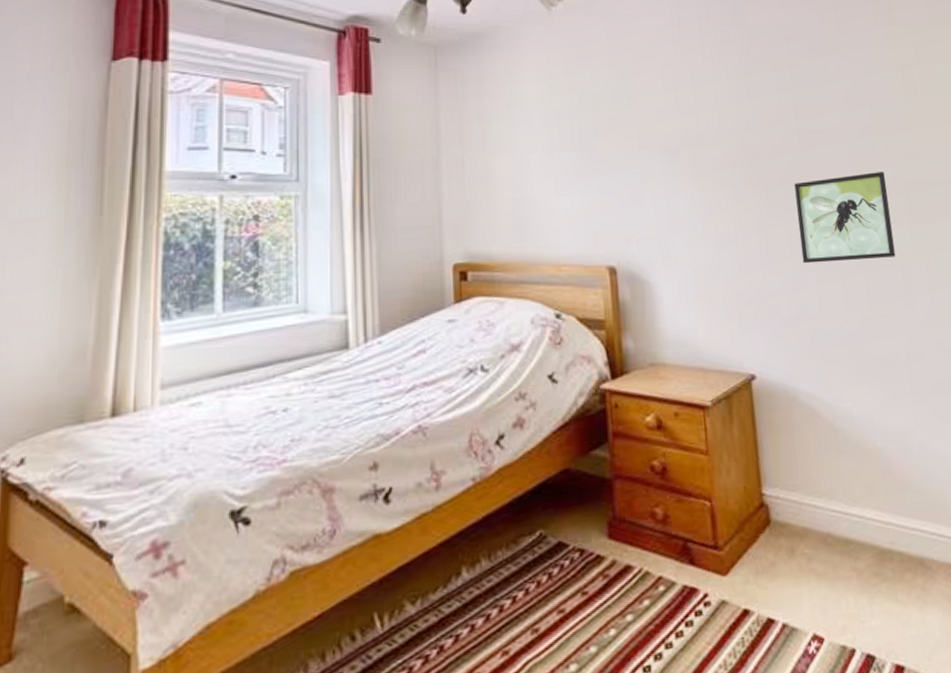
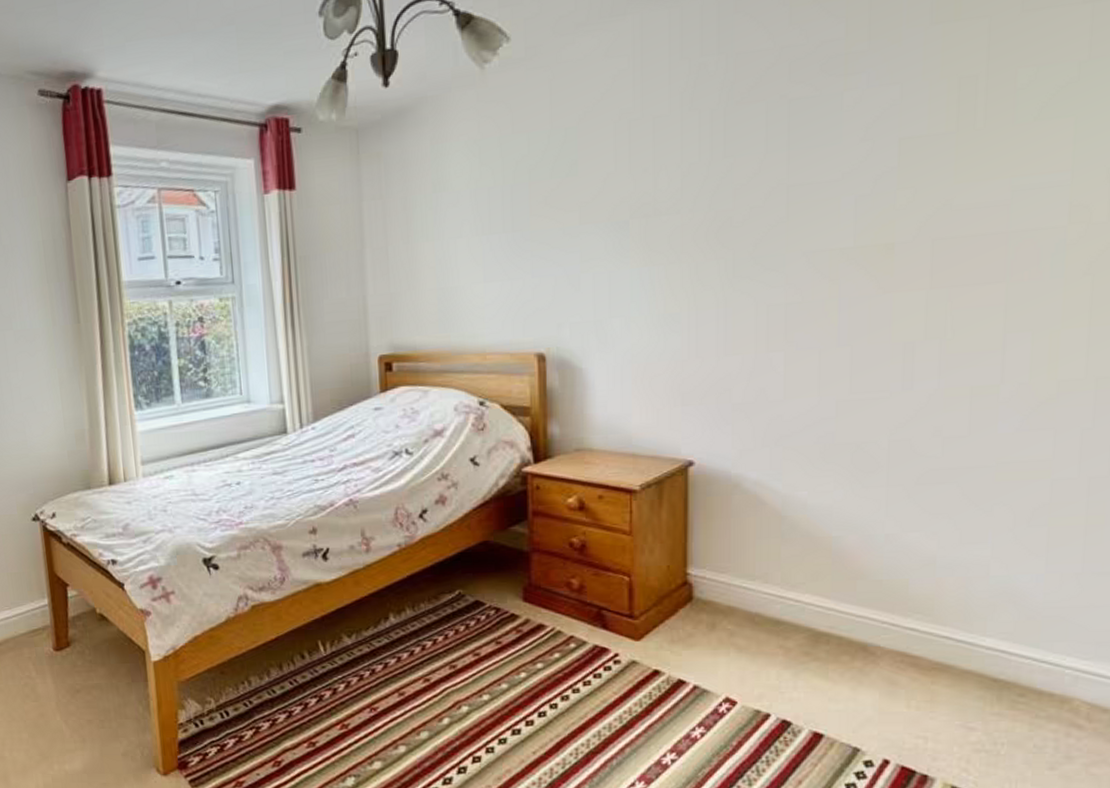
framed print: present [794,172,896,264] -> none [769,227,904,344]

